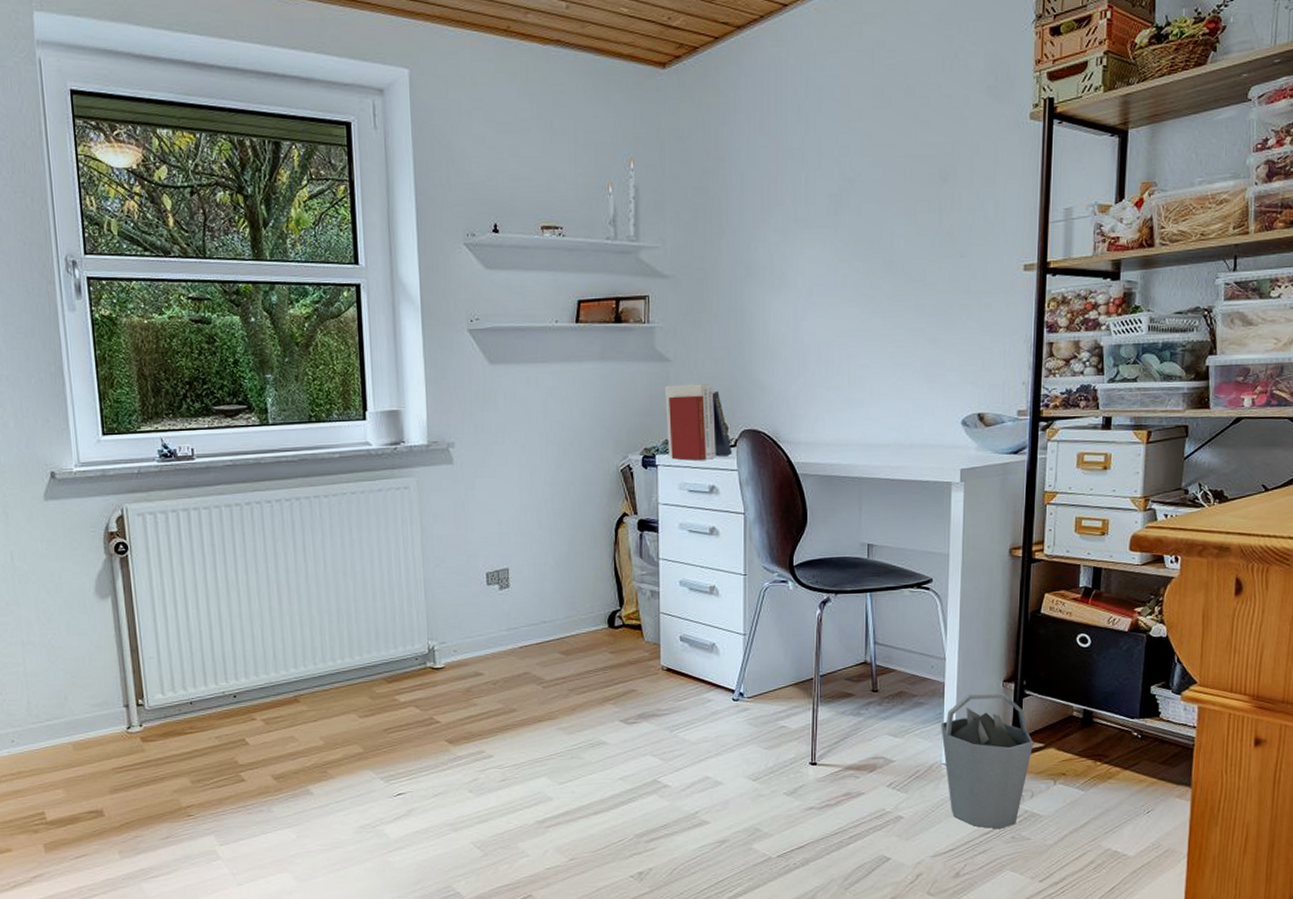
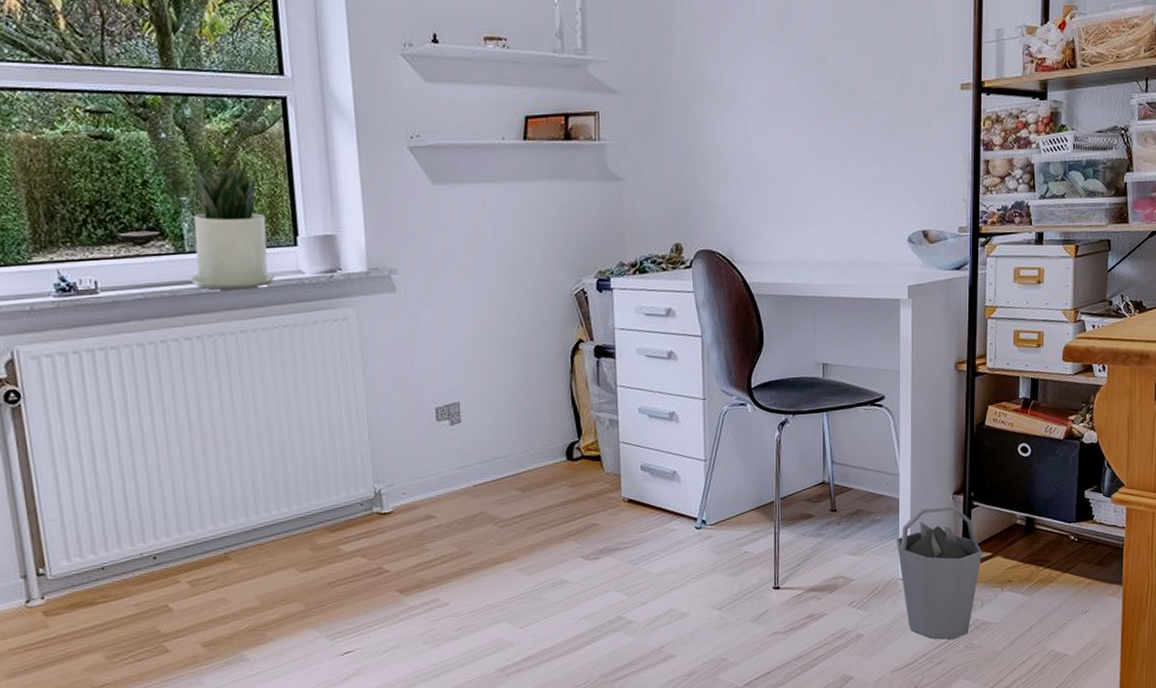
planter: none [271,345,346,459] -> present [189,163,276,291]
books: present [664,384,732,461] -> none [617,203,688,284]

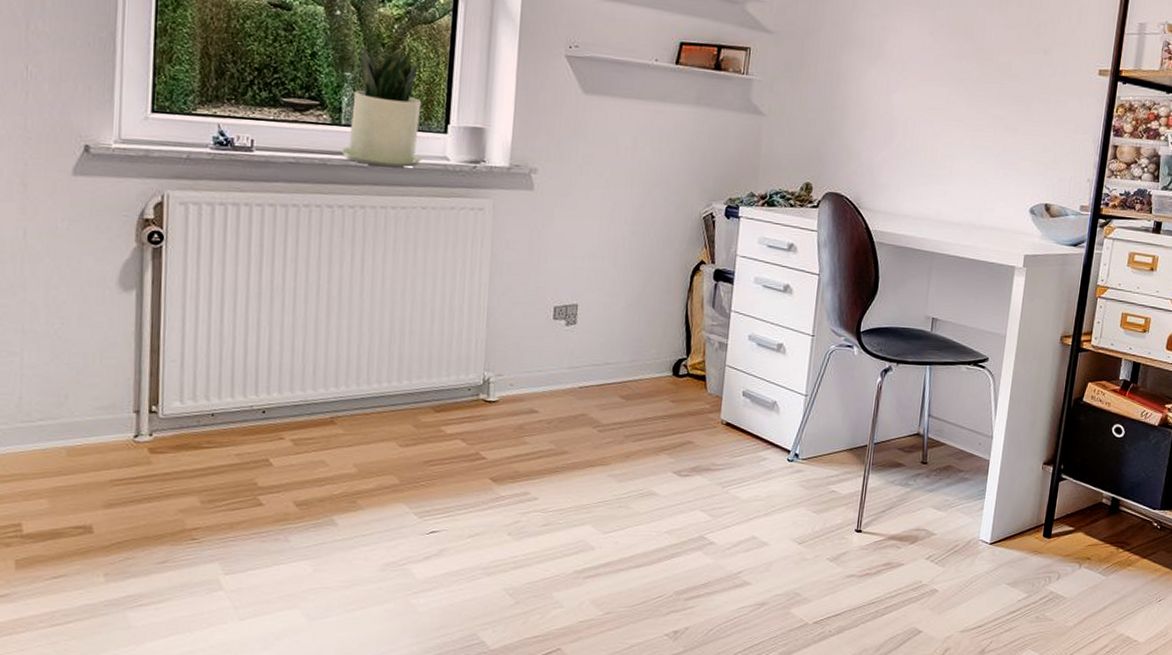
trash bin: present [896,505,983,640] -> none [981,474,1065,608]

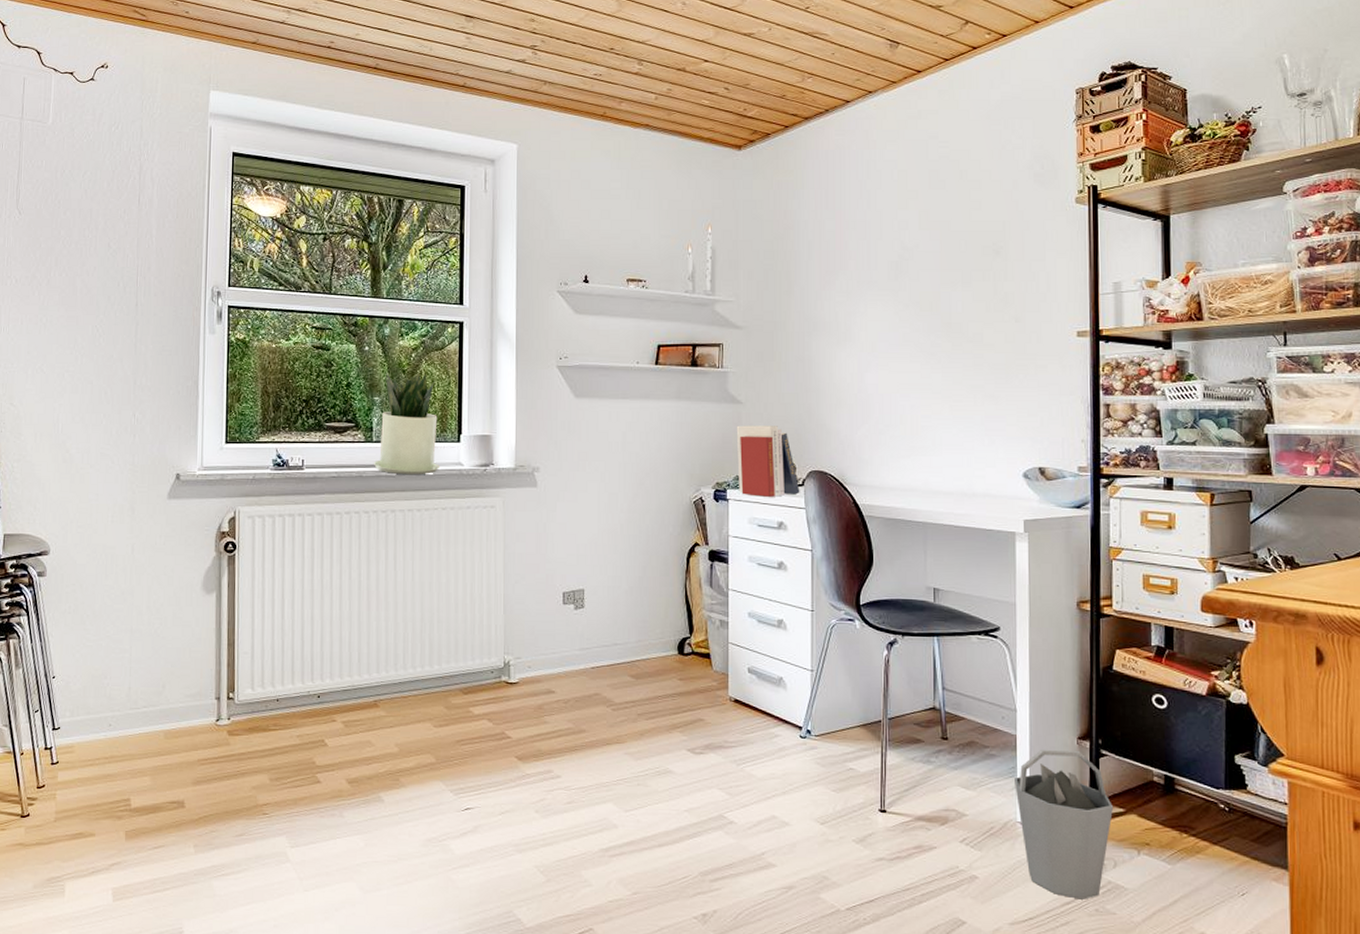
books: none [751,138,814,218] -> present [736,425,800,498]
trash bin: none [981,474,1065,608] -> present [1013,750,1114,900]

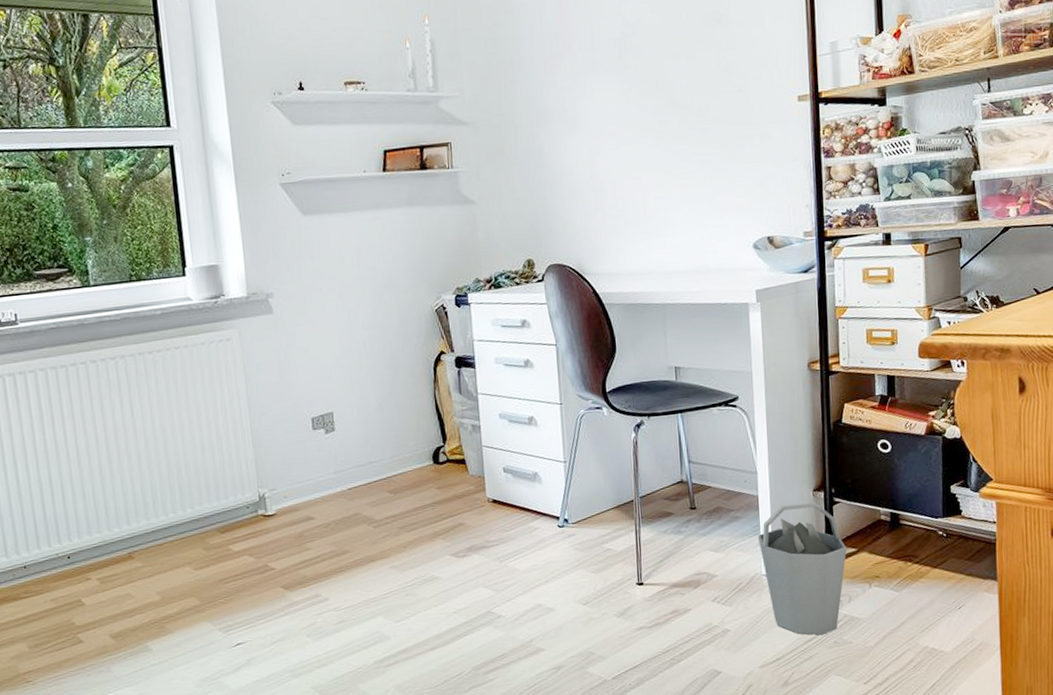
planter: present [373,371,441,475] -> none [93,206,168,318]
books: present [736,425,800,498] -> none [472,223,541,297]

